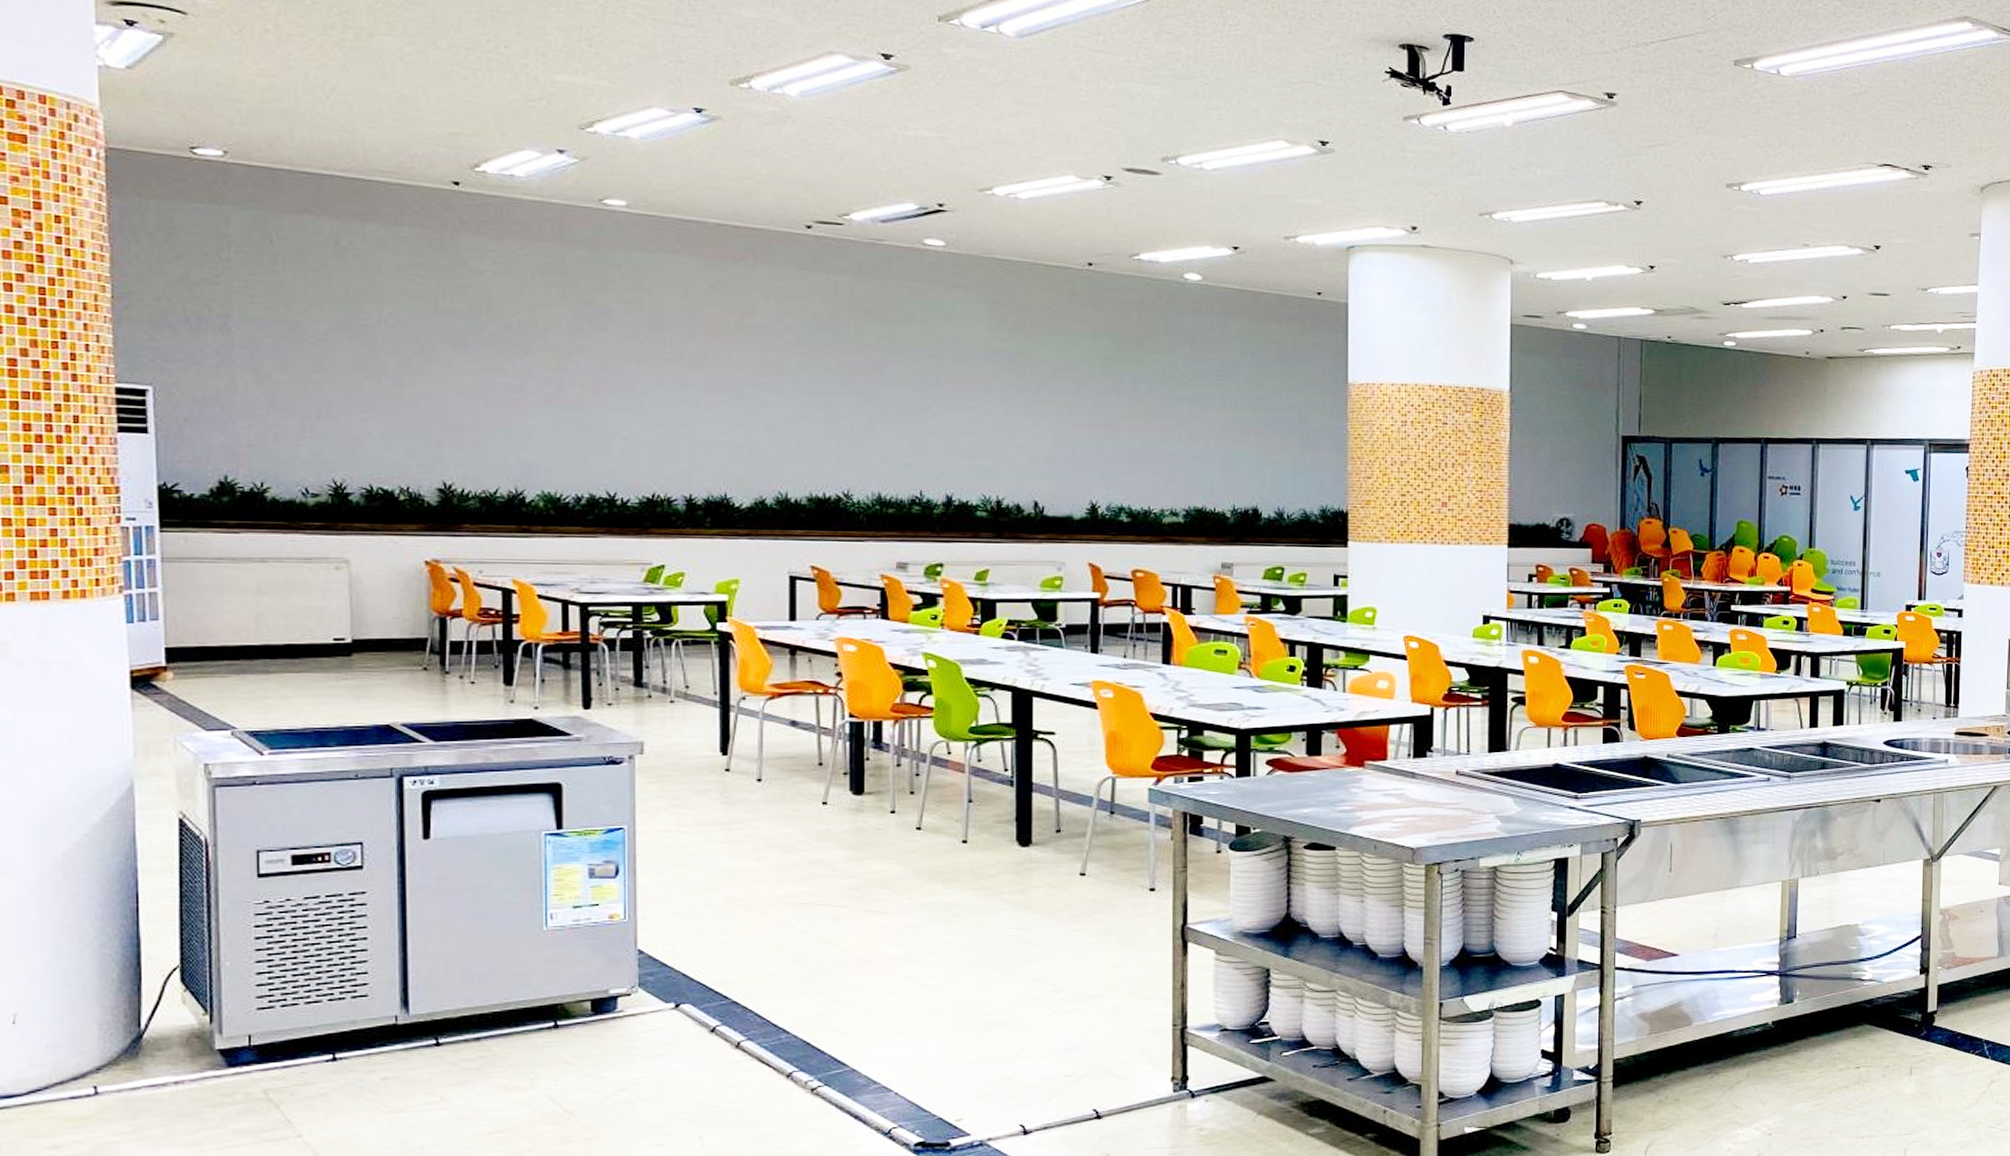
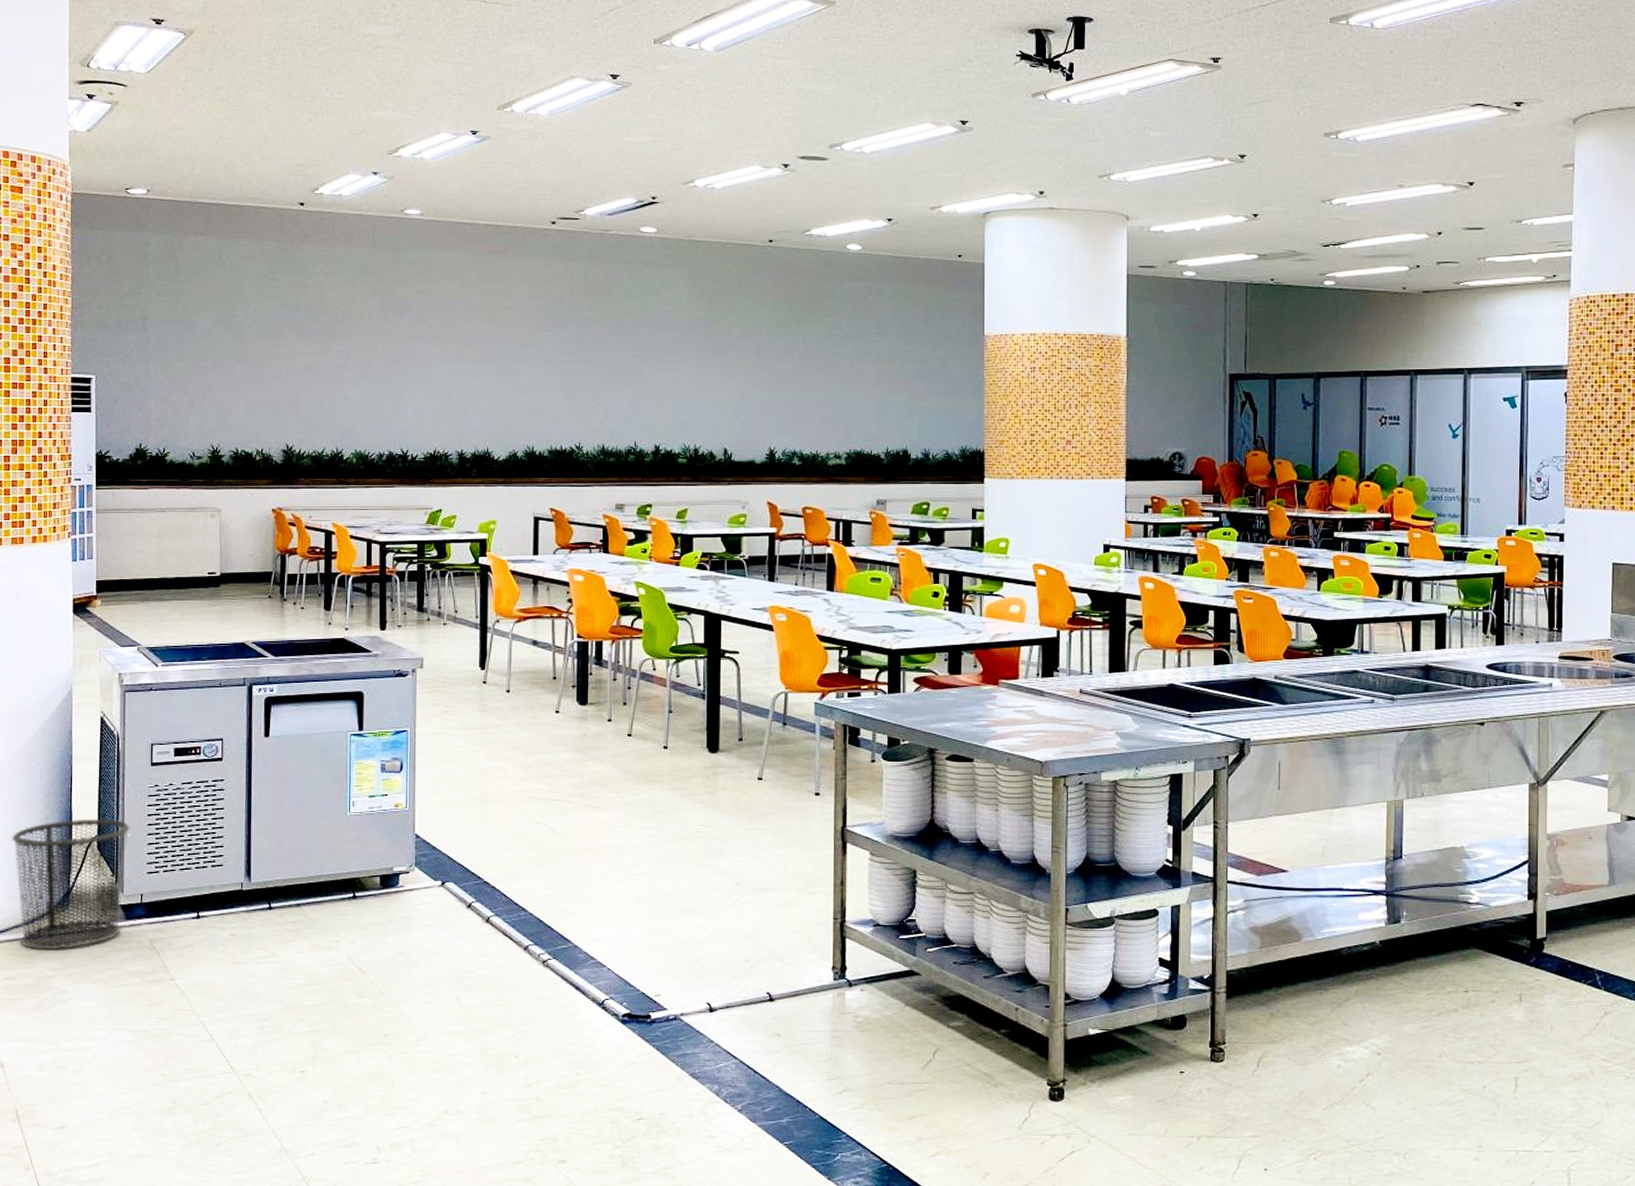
waste bin: none [47,944,229,1111] -> present [11,818,130,951]

